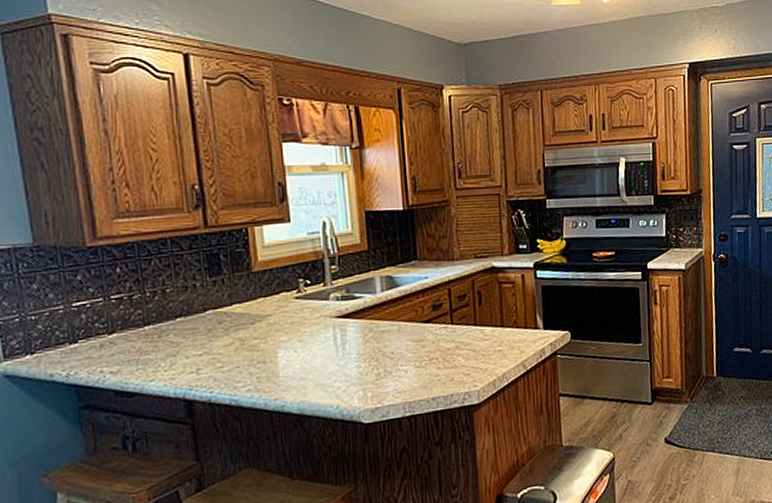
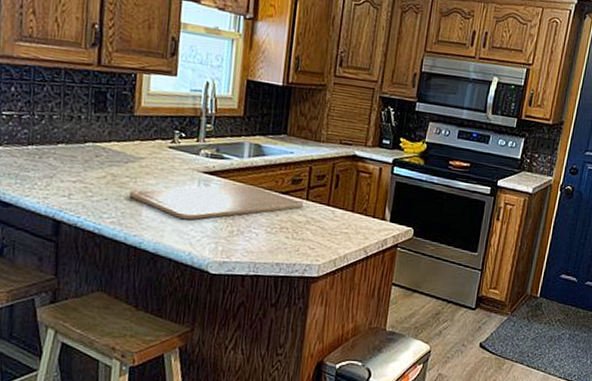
chopping board: none [261,320,450,372] -> present [128,184,304,220]

